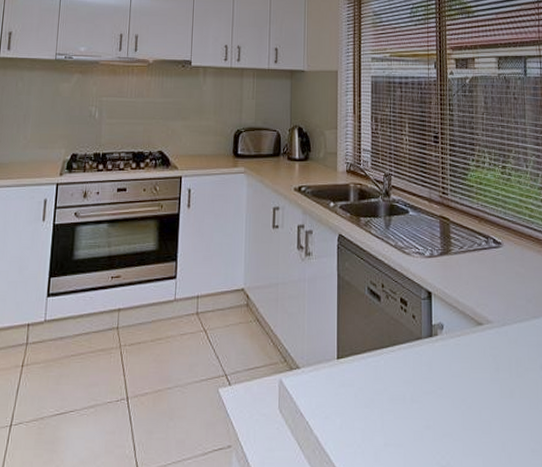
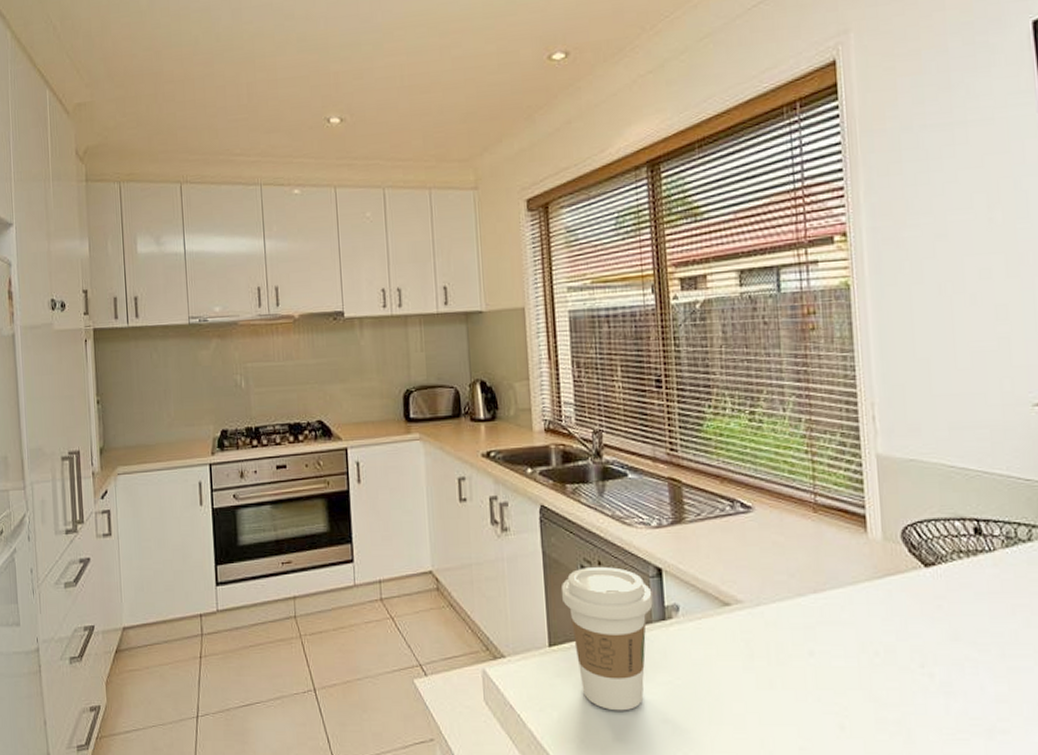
coffee cup: none [350,289,423,418] -> present [560,567,653,711]

